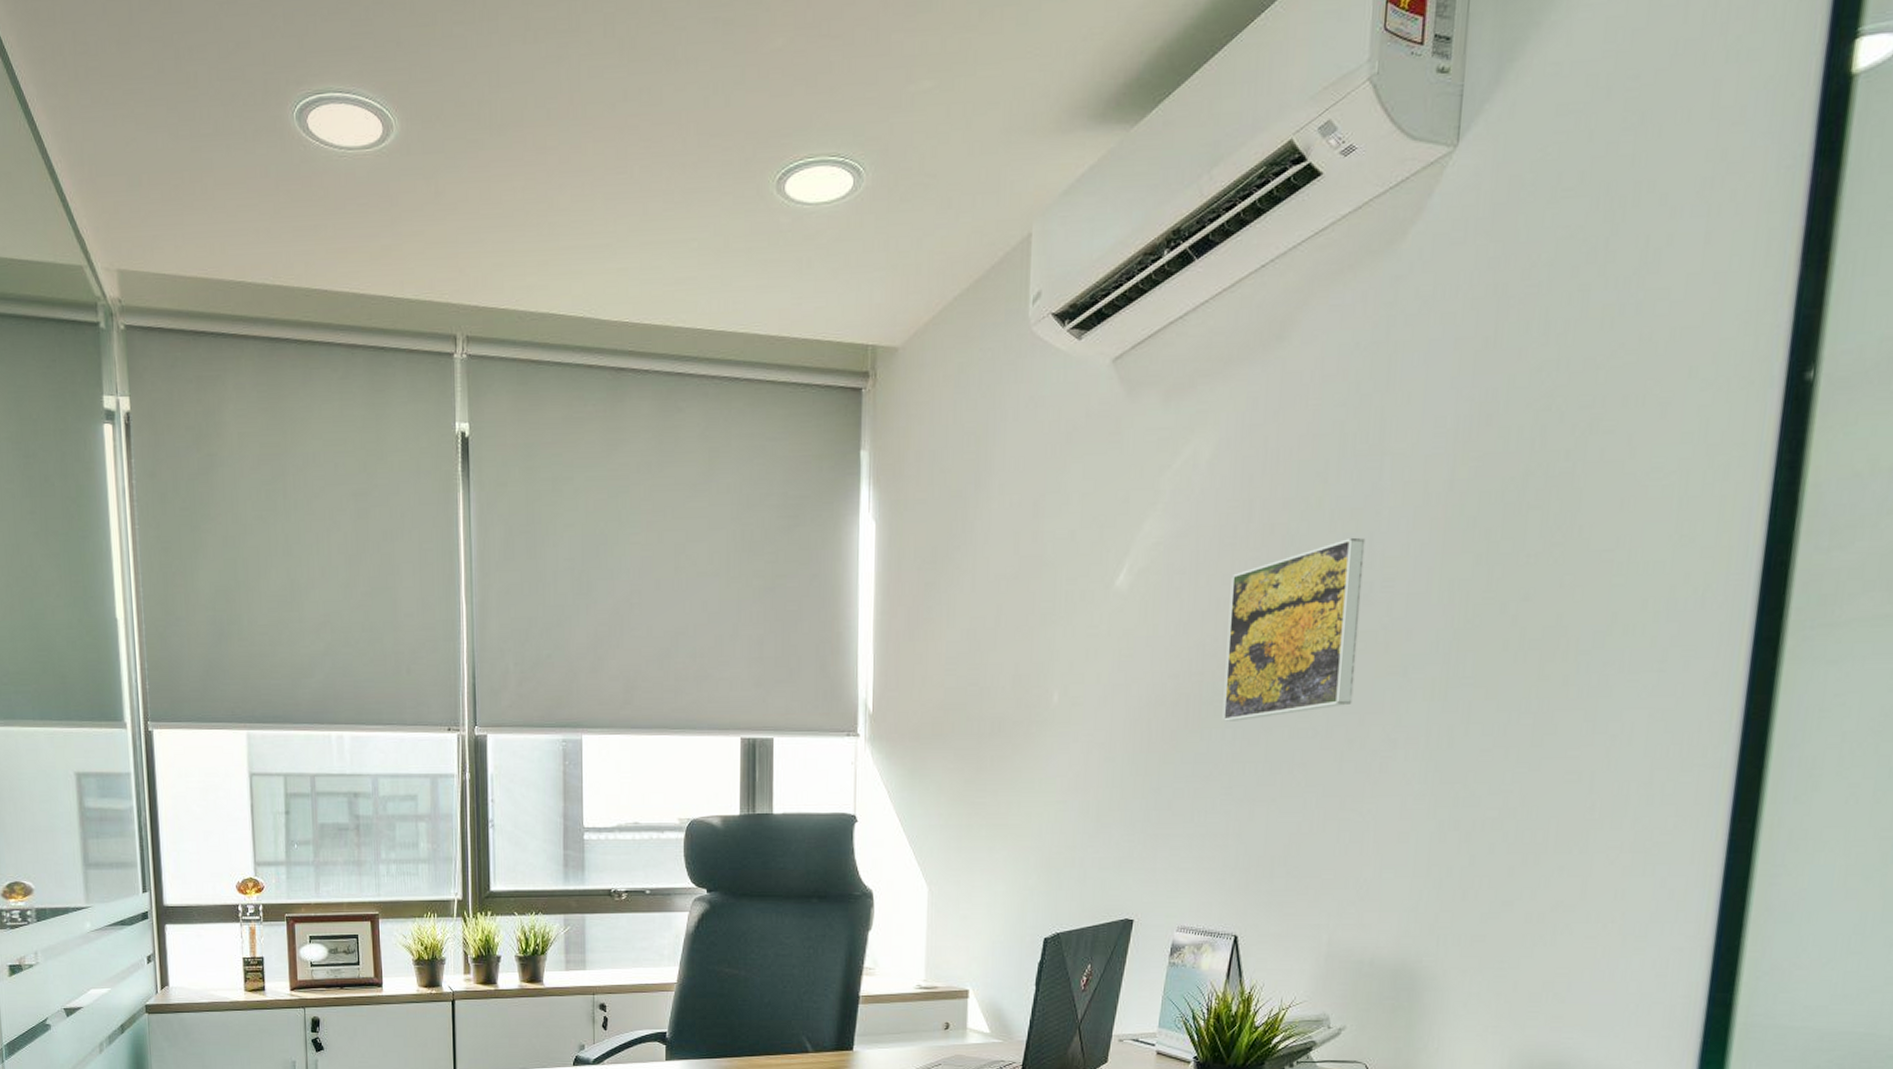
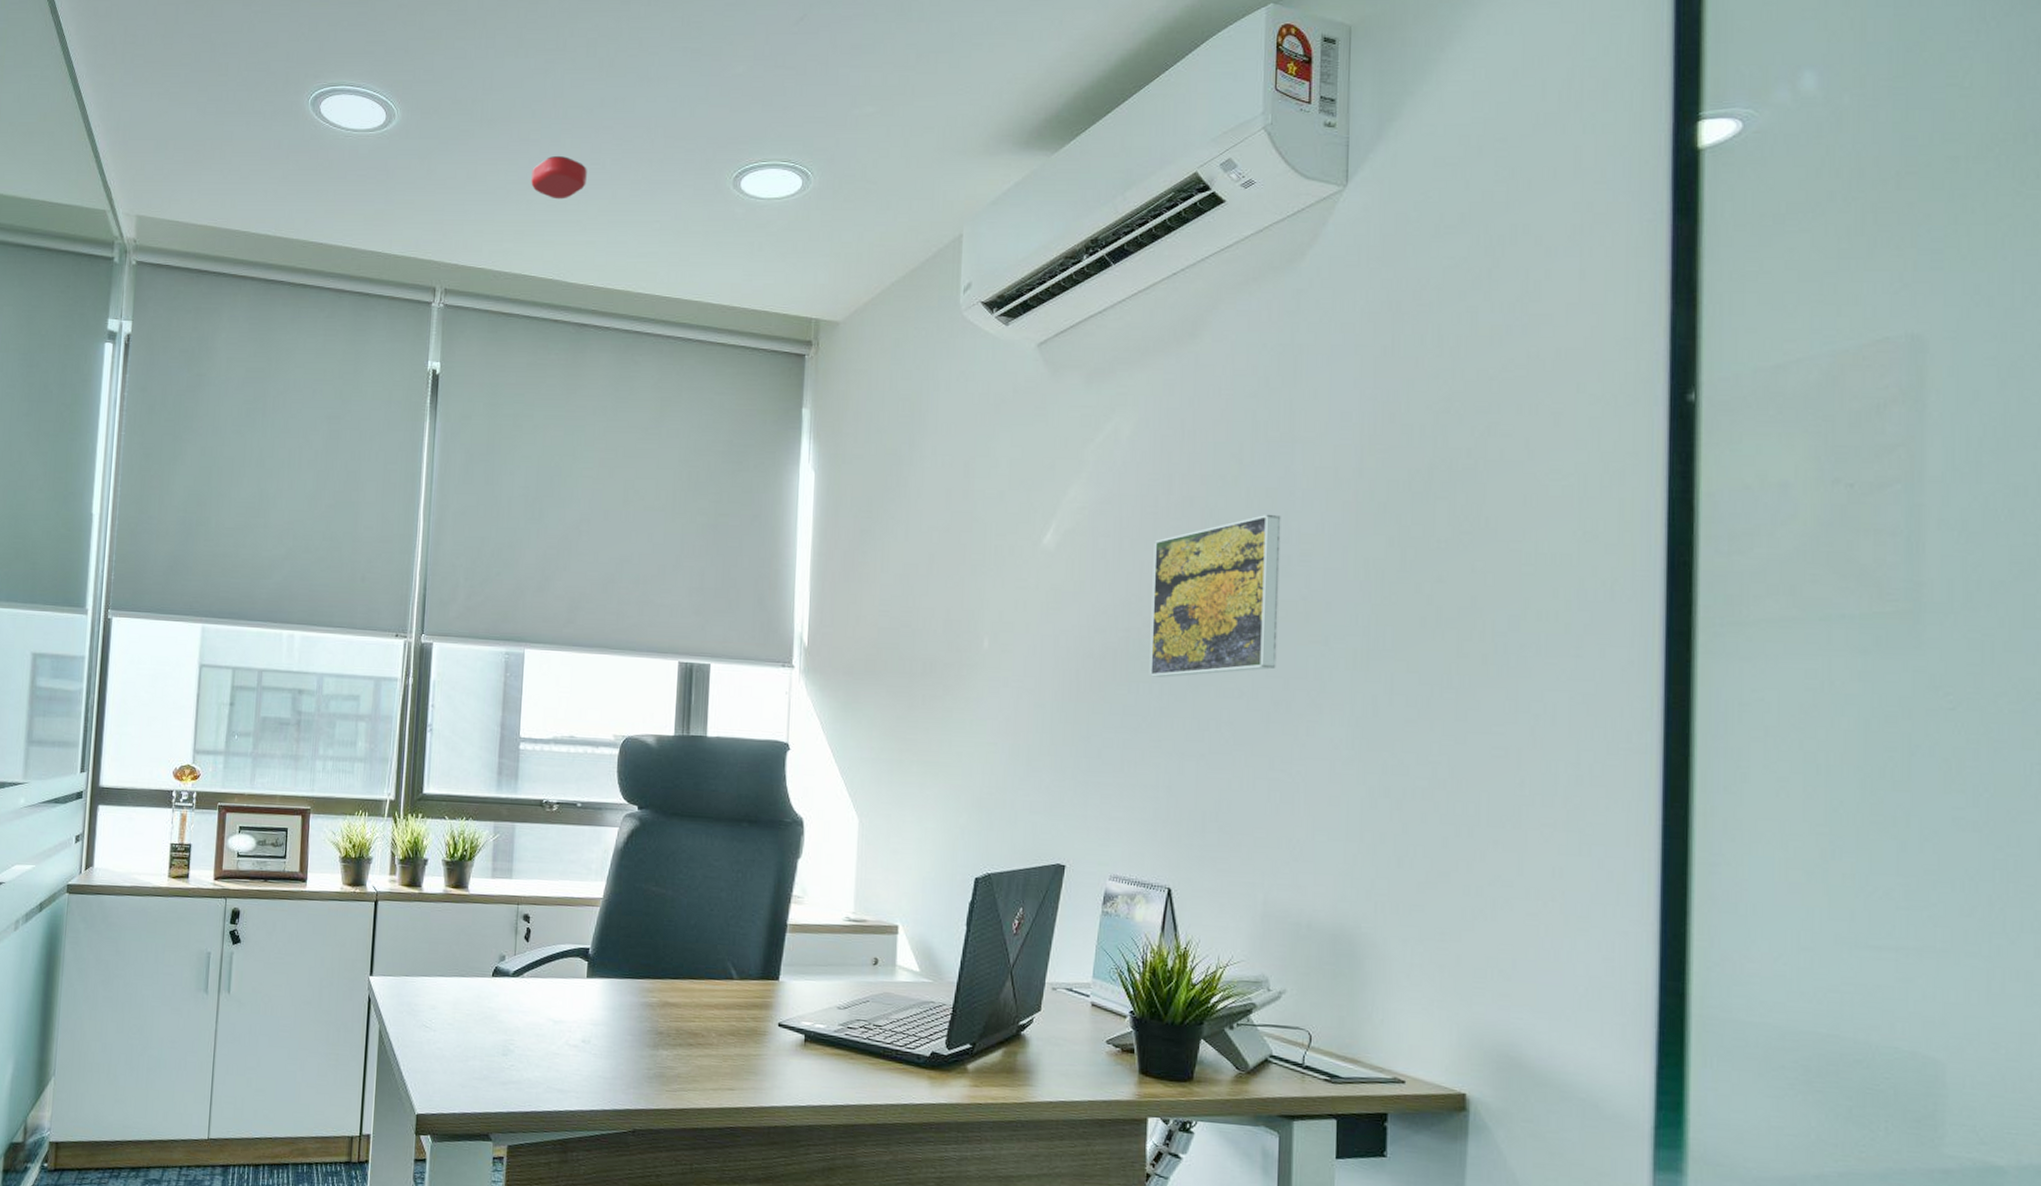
smoke detector: none [552,164,613,220] -> present [531,155,587,199]

